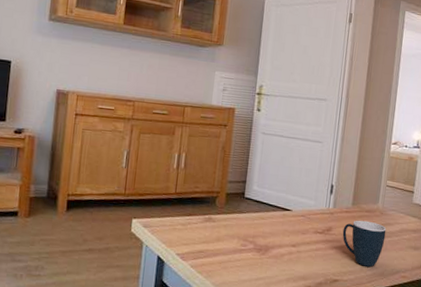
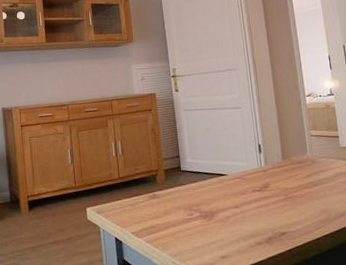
mug: present [342,220,387,267] -> none [279,171,322,215]

